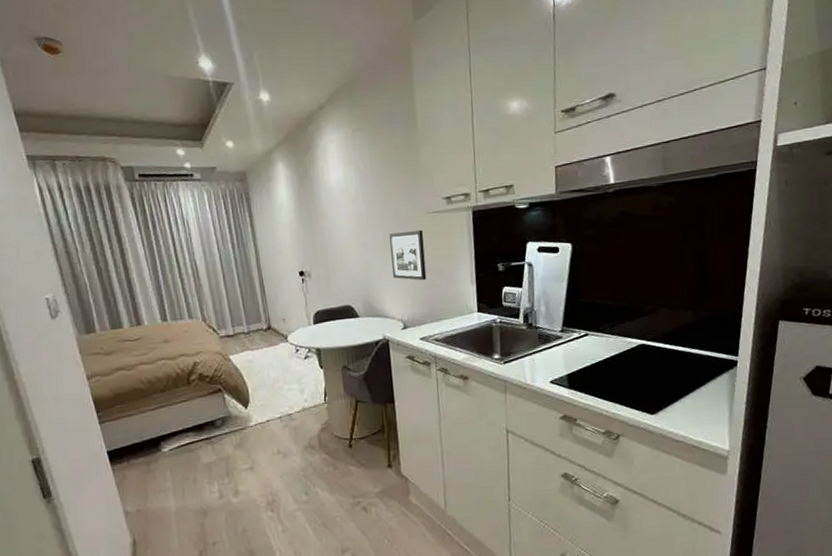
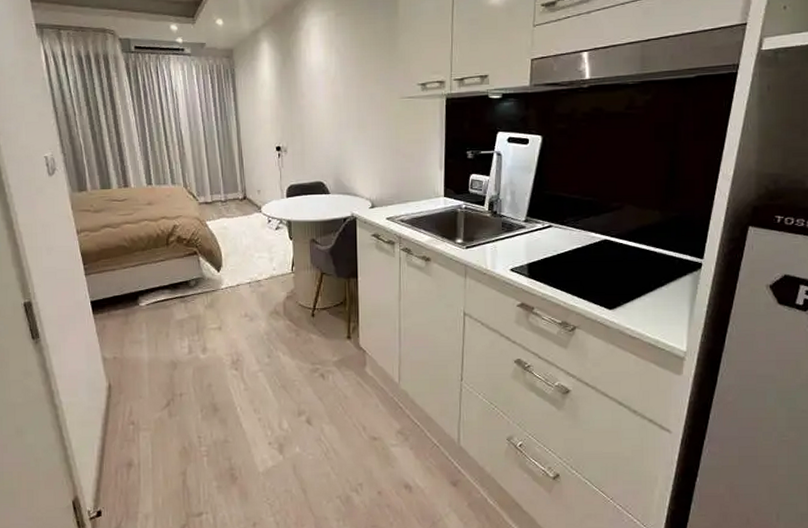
picture frame: present [389,229,427,281] -> none [364,113,397,163]

